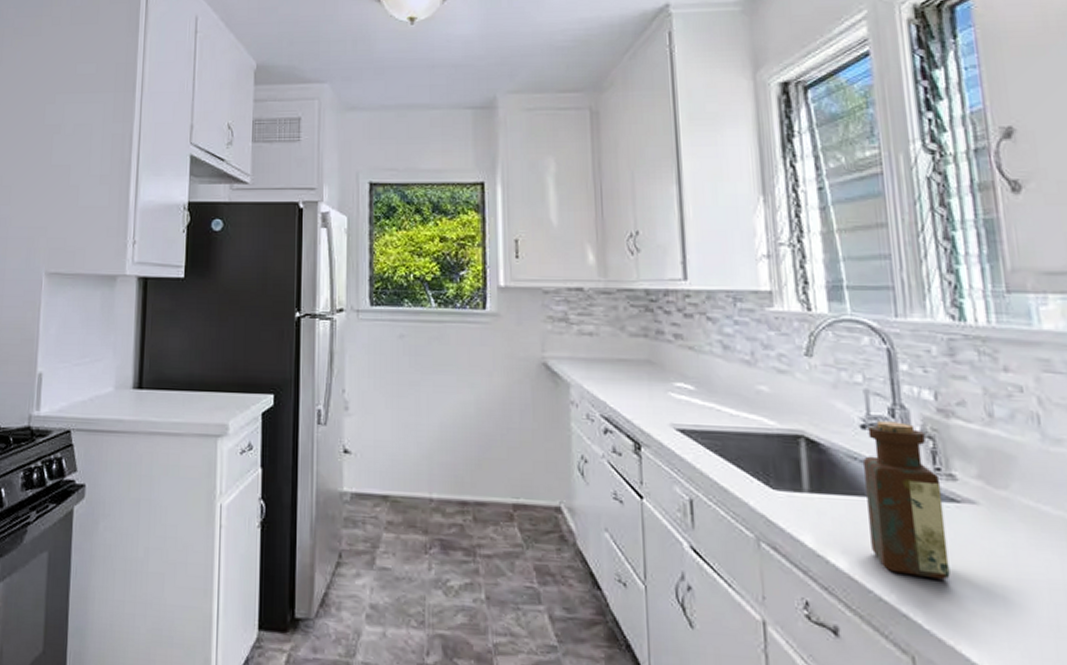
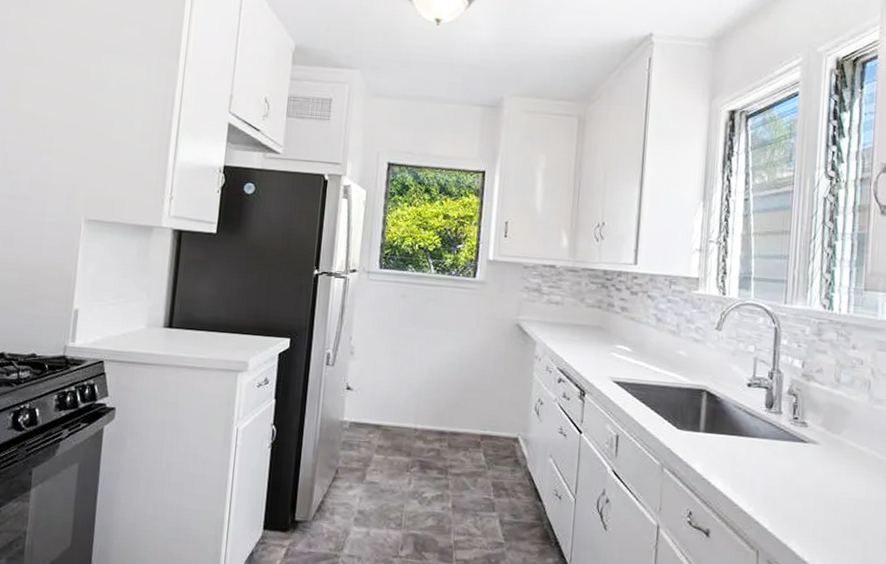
bottle: present [864,421,950,580] -> none [741,381,796,498]

